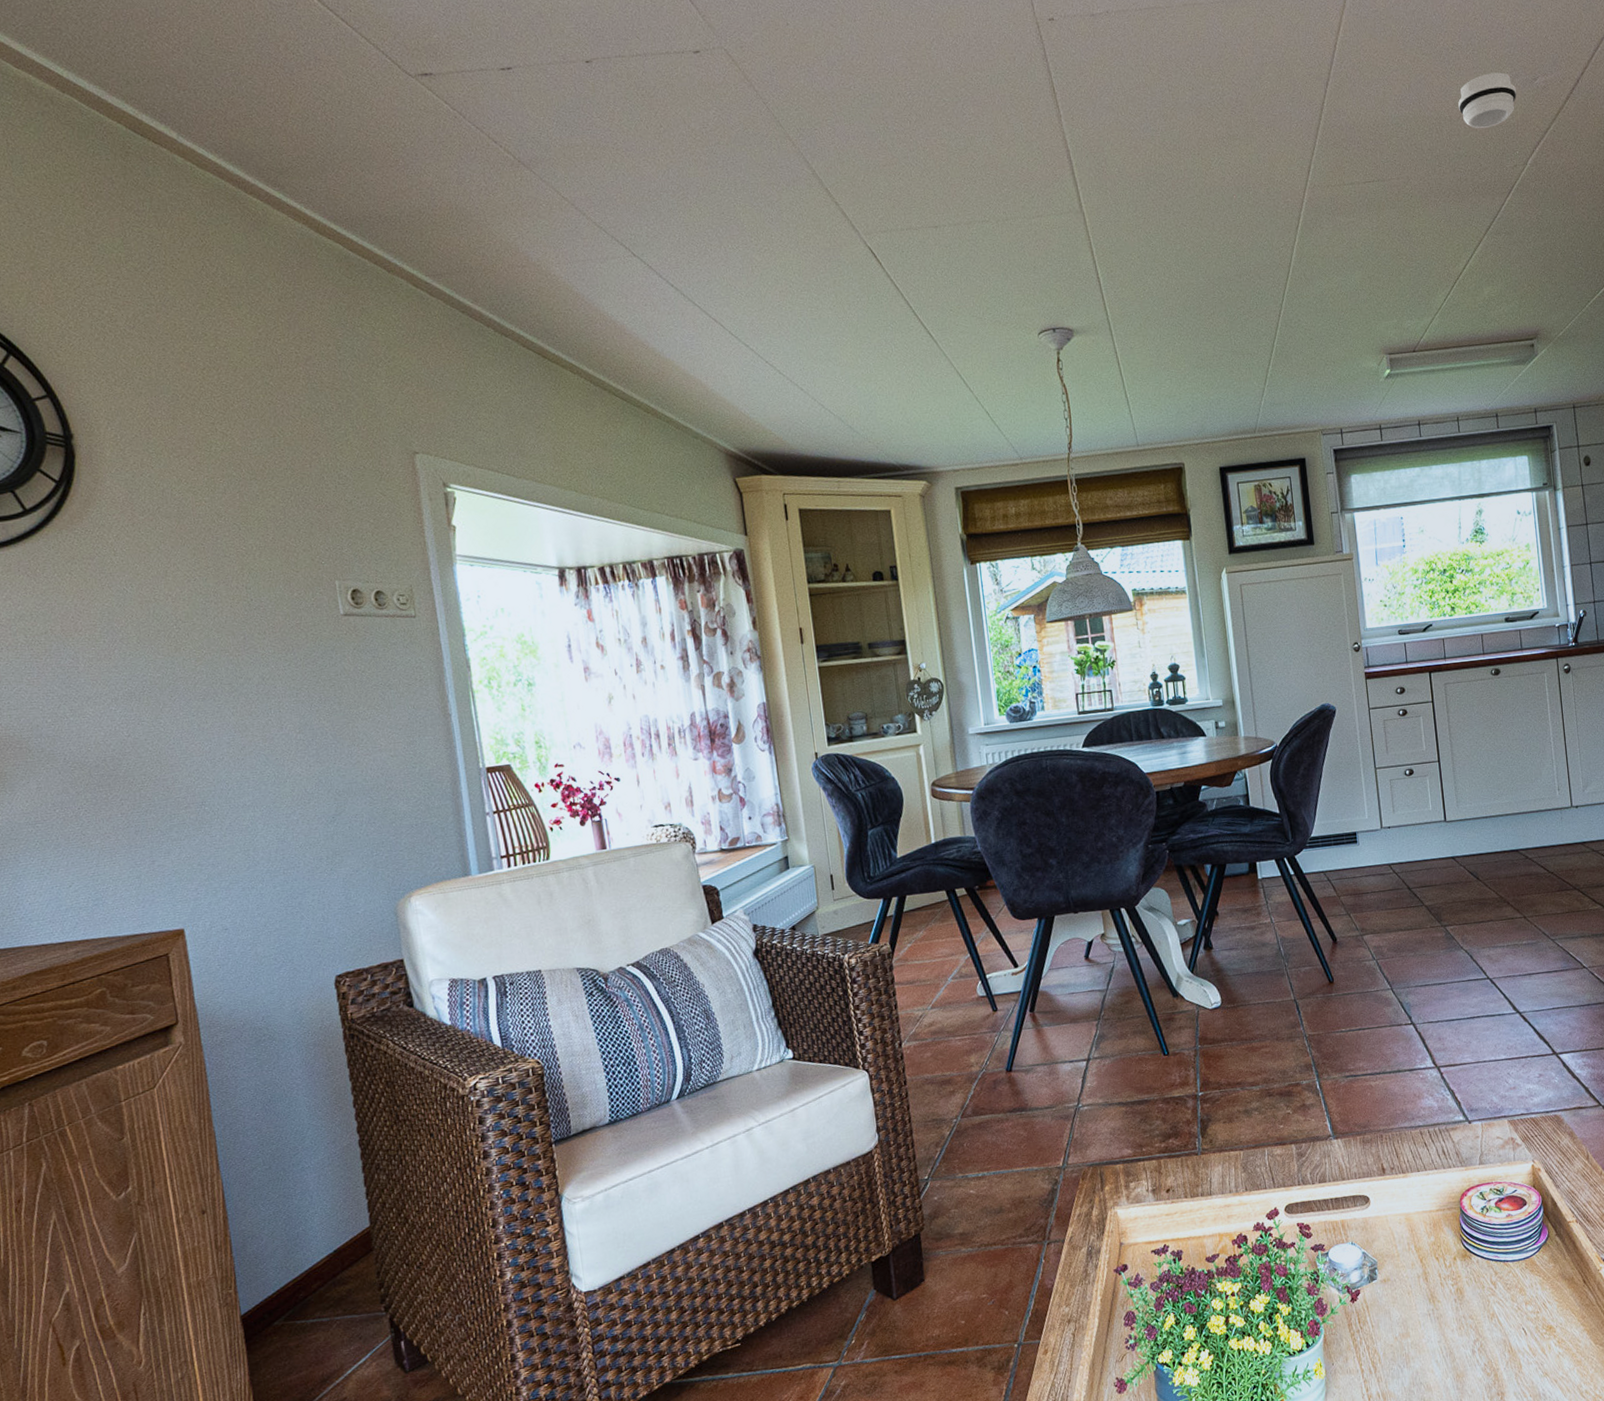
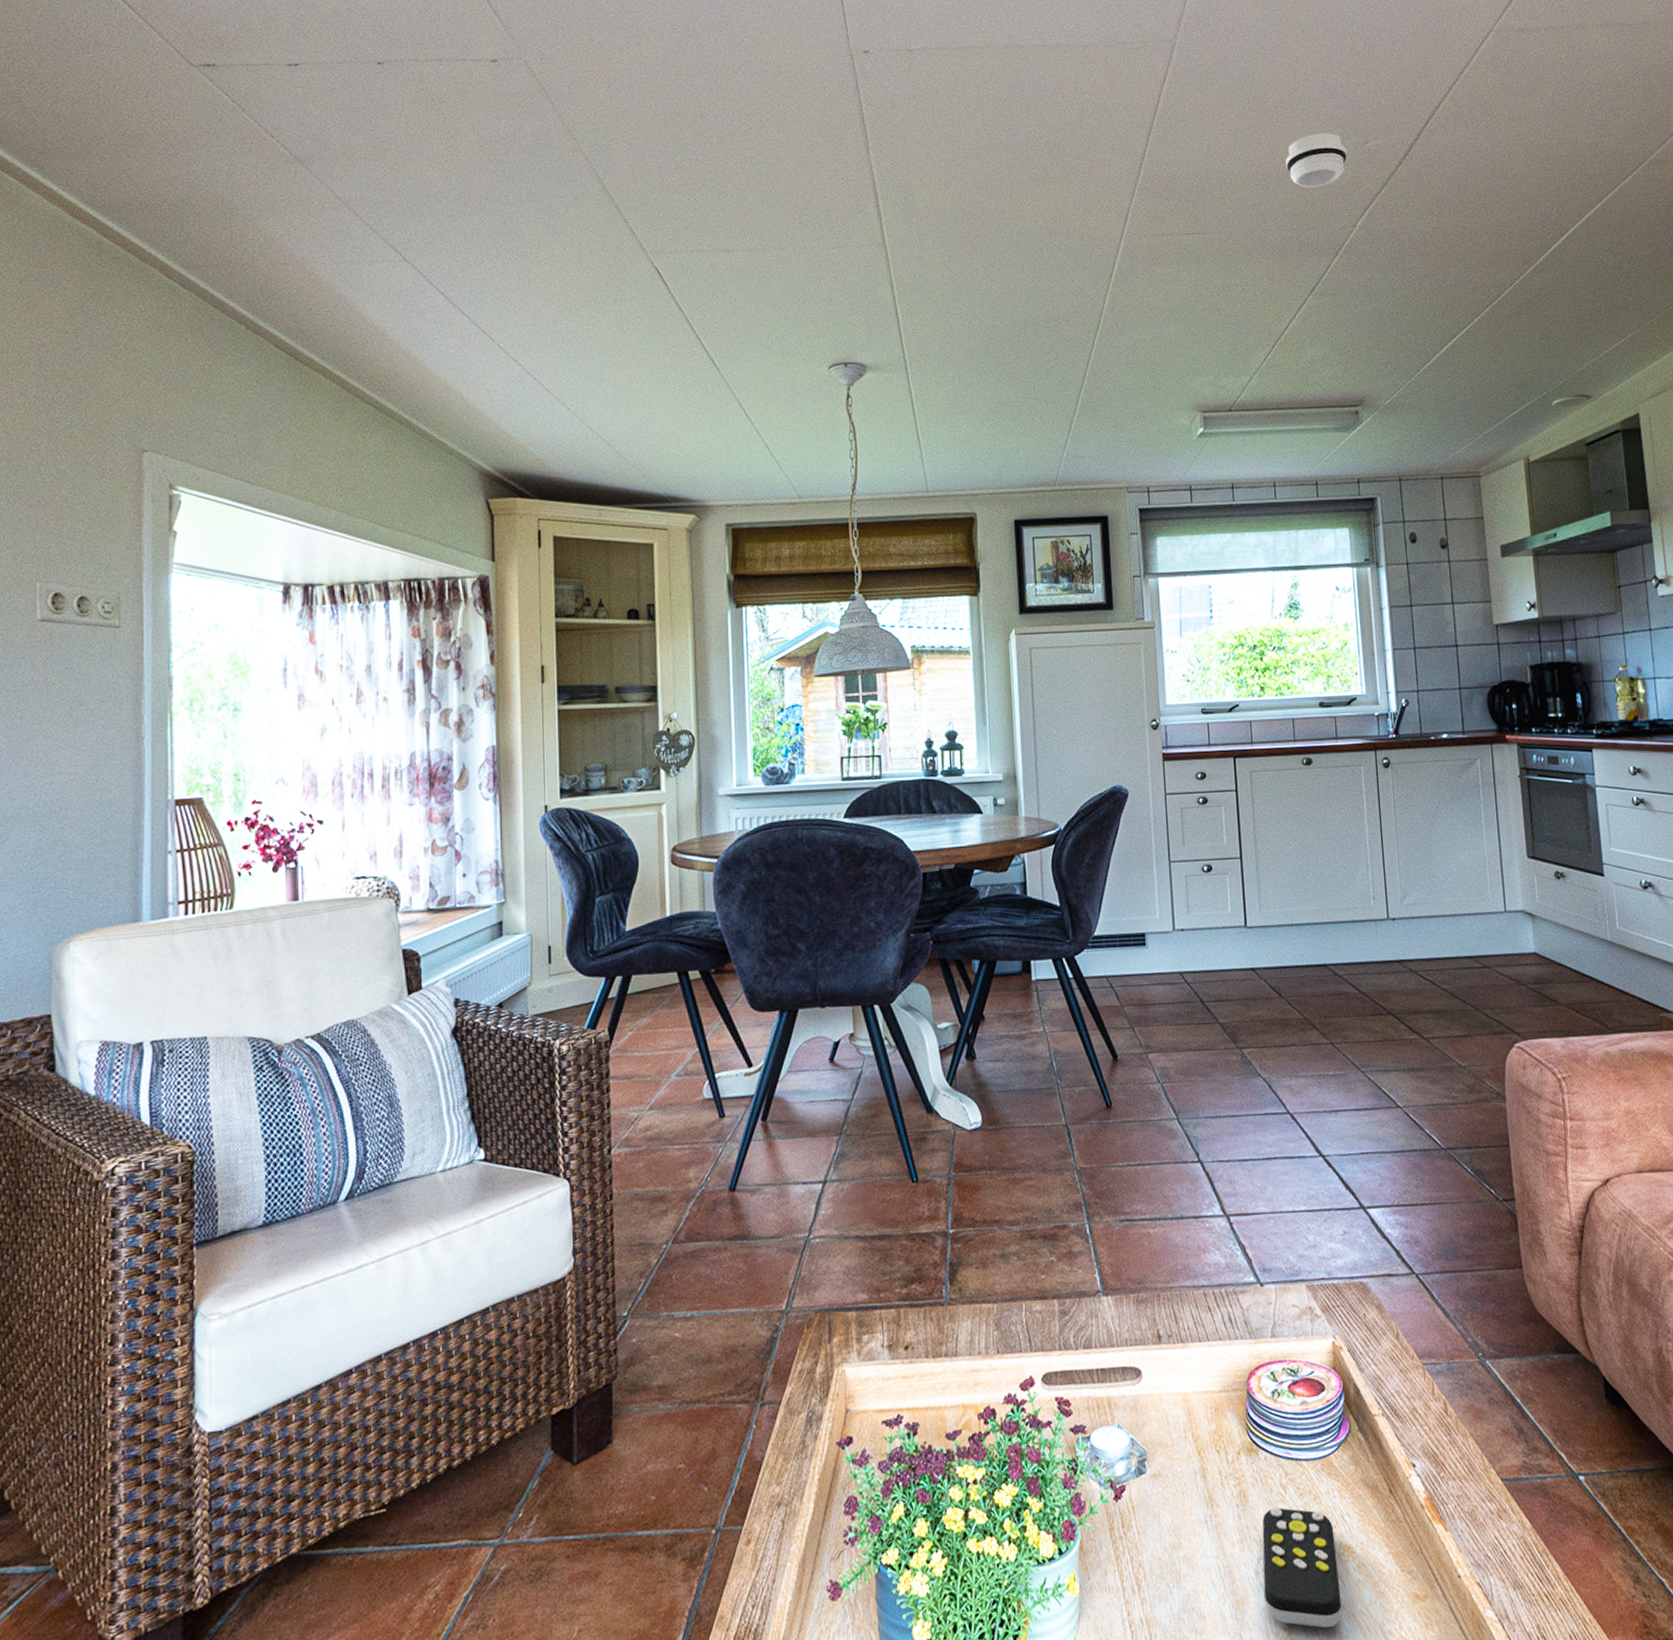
remote control: none [1477,1300,1546,1392] -> present [1262,1507,1342,1628]

